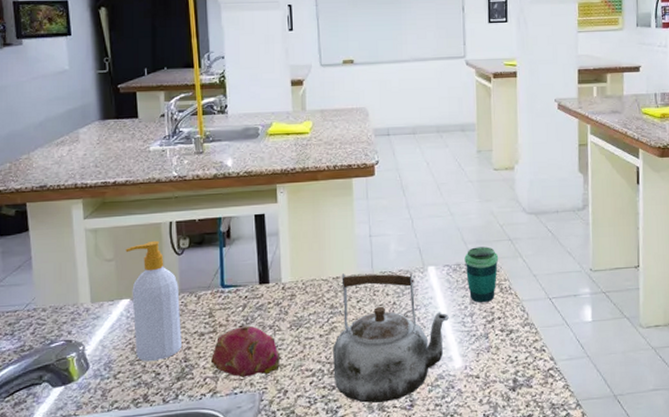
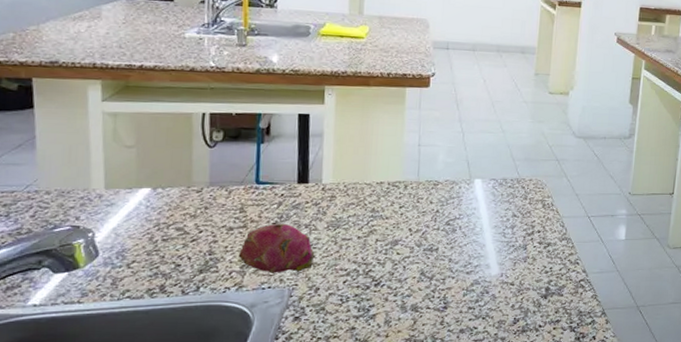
soap bottle: present [125,240,182,362] -> none [149,130,208,253]
kettle: present [333,273,449,403] -> none [368,179,491,304]
cup: present [464,246,499,303] -> none [511,164,545,217]

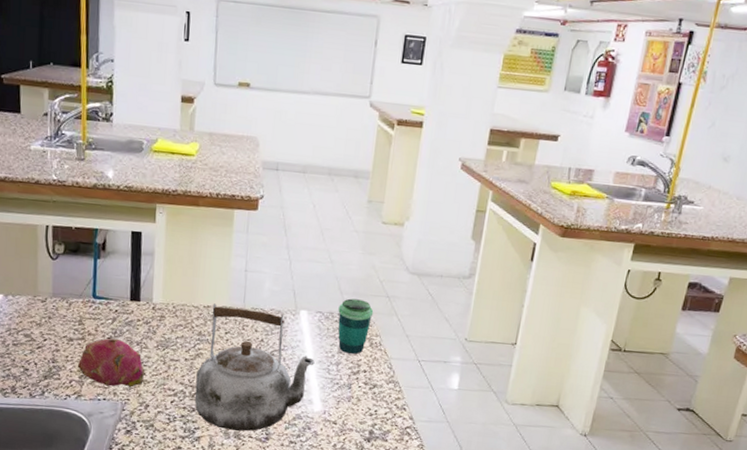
kettle: none [368,179,491,304] -> present [194,303,315,432]
cup: none [511,164,545,217] -> present [338,298,374,355]

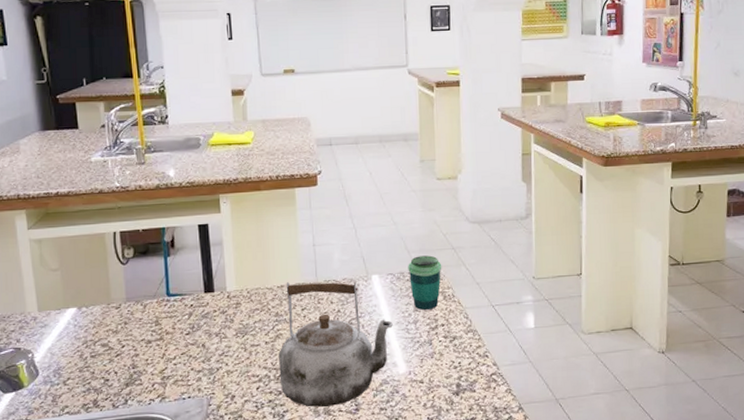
fruit: present [77,338,146,388] -> none [157,333,228,383]

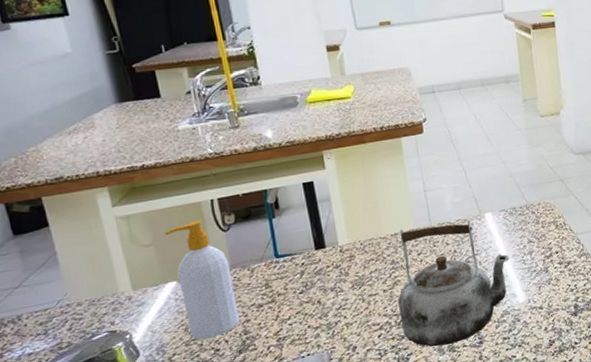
soap bottle: none [70,250,129,369] -> present [164,219,240,340]
cup: present [408,255,442,311] -> none [519,188,552,241]

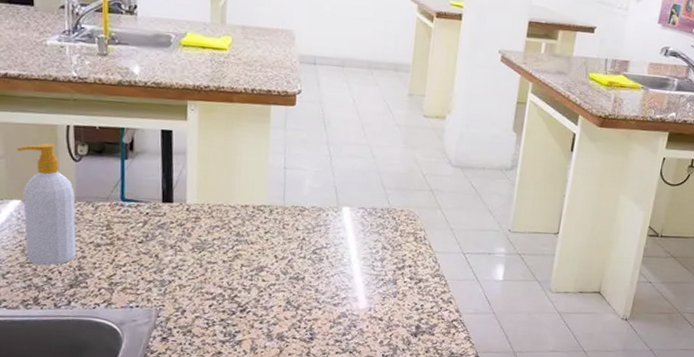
kettle: present [398,221,510,347] -> none [234,202,359,333]

